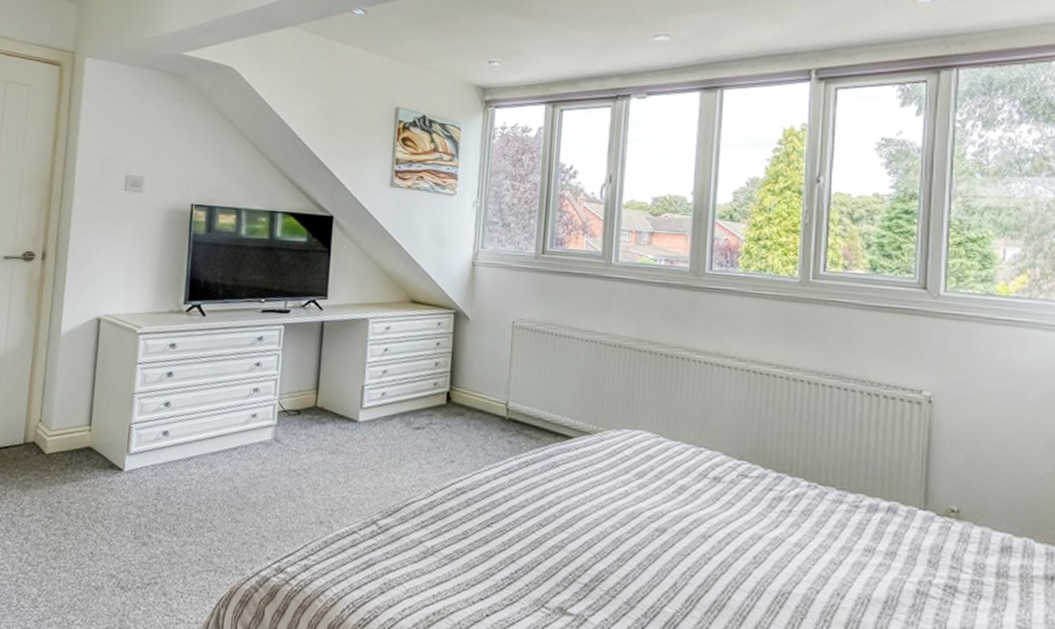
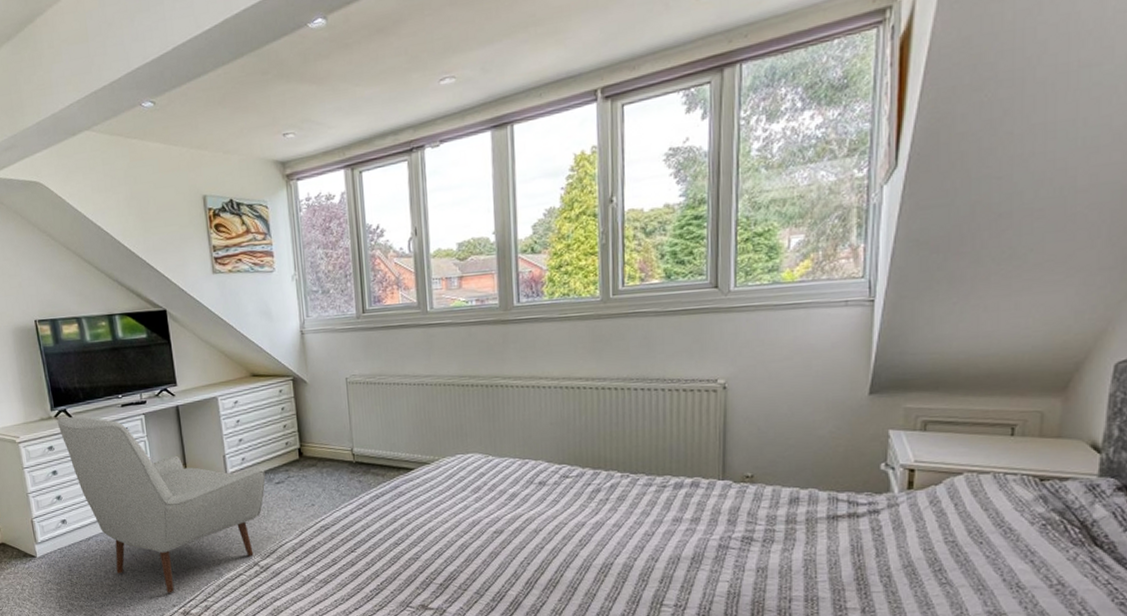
chair: none [187,313,405,542] -> present [57,416,266,593]

